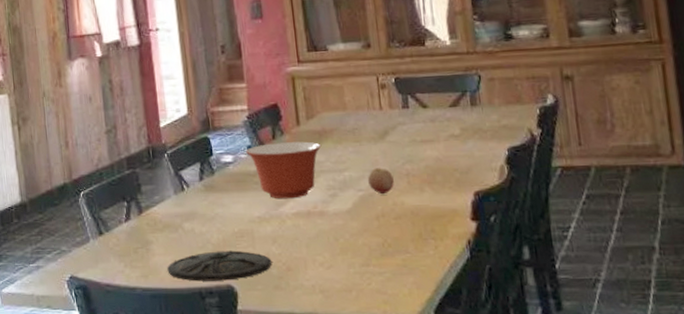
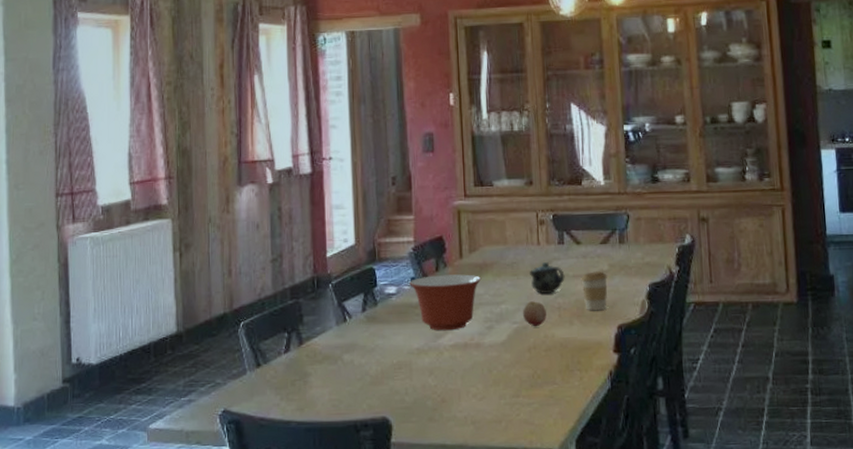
plate: present [167,250,272,282] -> none [324,382,428,414]
teapot: none [373,127,412,161] -> present [530,262,565,295]
coffee cup: none [429,135,461,178] -> present [581,271,608,311]

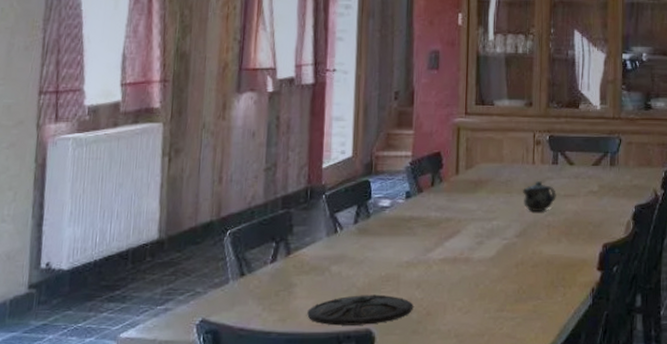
plate: none [324,382,428,414] -> present [307,294,414,326]
mixing bowl: present [409,274,482,331] -> none [404,190,476,245]
fruit: present [522,301,546,327] -> none [512,218,536,244]
coffee cup: present [581,271,608,311] -> none [571,192,596,230]

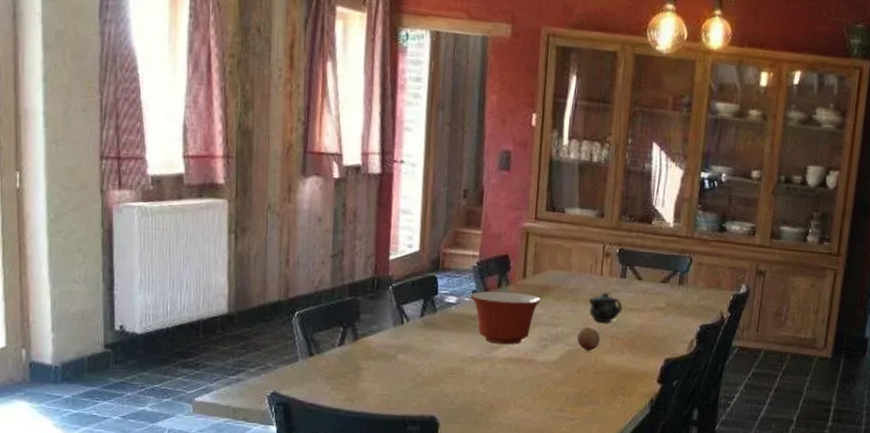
plate: present [307,294,414,326] -> none [374,384,477,412]
mixing bowl: none [404,190,476,245] -> present [470,291,542,345]
fruit: none [512,218,536,244] -> present [576,327,600,351]

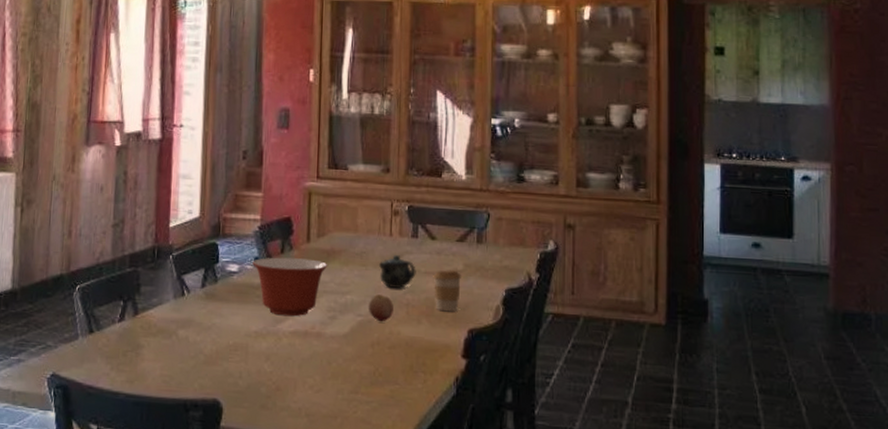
coffee cup: none [637,307,663,344] -> present [433,270,461,312]

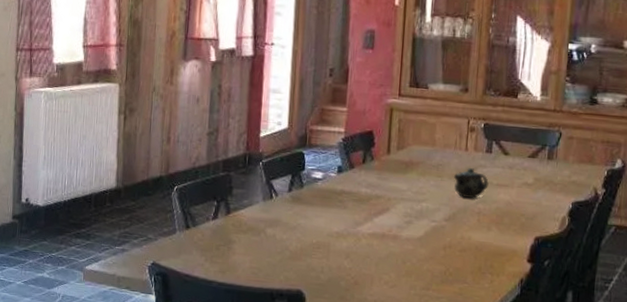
mixing bowl: present [252,257,328,317] -> none [336,166,406,220]
fruit: present [368,294,393,322] -> none [442,203,466,228]
coffee cup: present [433,270,461,312] -> none [504,183,531,221]

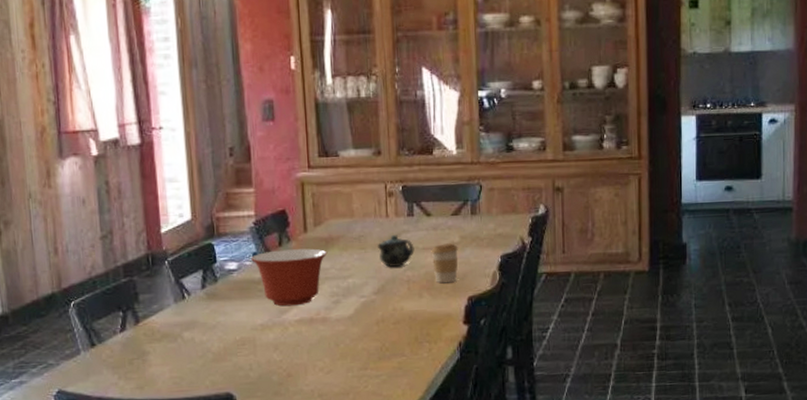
mixing bowl: none [336,166,406,220] -> present [251,248,328,307]
coffee cup: none [504,183,531,221] -> present [431,243,458,284]

